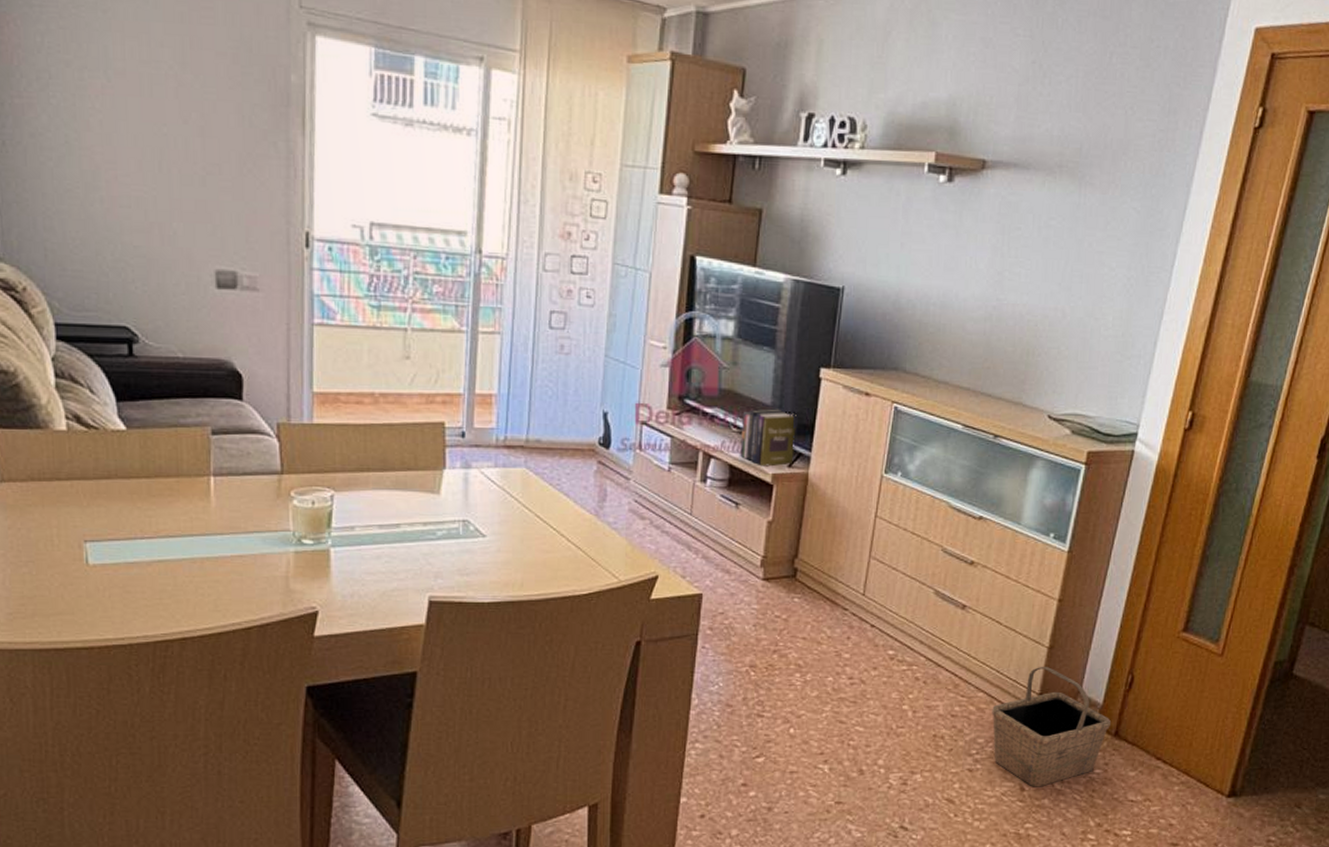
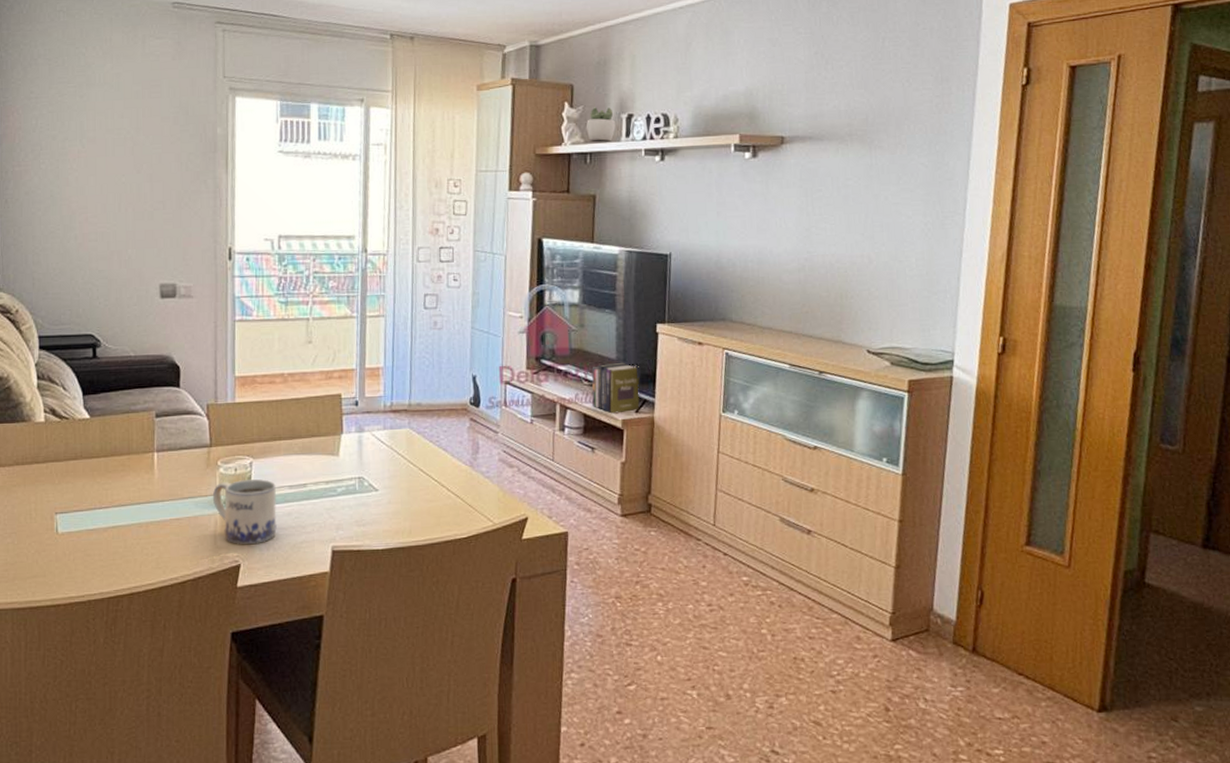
mug: none [284,514,363,590] -> present [212,478,277,545]
succulent plant: none [758,100,793,145] -> present [586,107,616,142]
basket: present [992,666,1112,787] -> none [847,585,968,707]

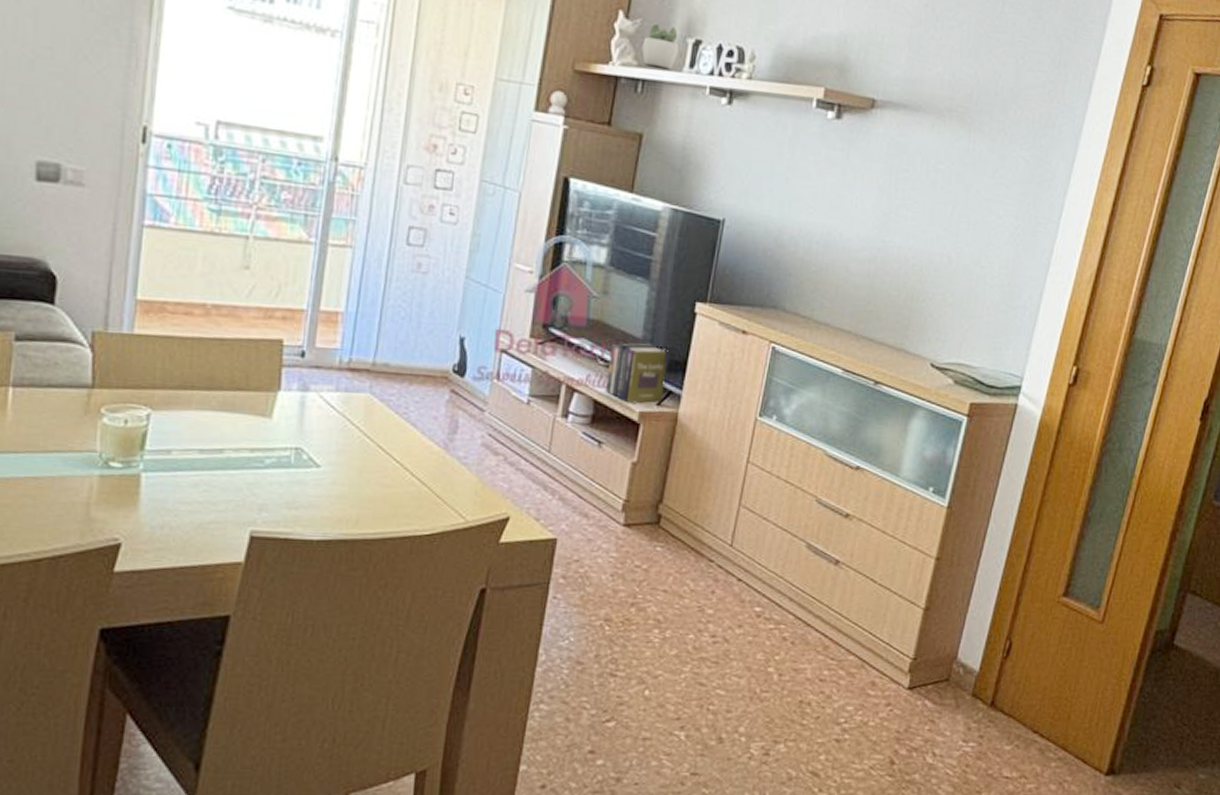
mug: present [212,478,277,545] -> none [89,435,181,520]

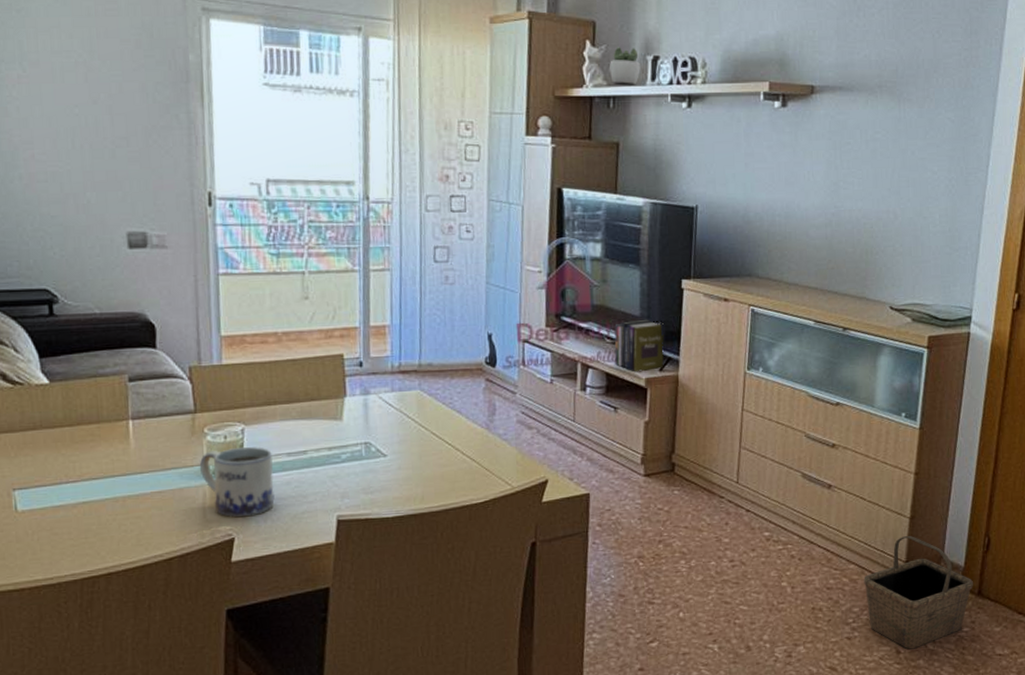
mug: none [89,435,181,520] -> present [199,446,275,518]
basket: none [862,628,988,761] -> present [864,535,974,650]

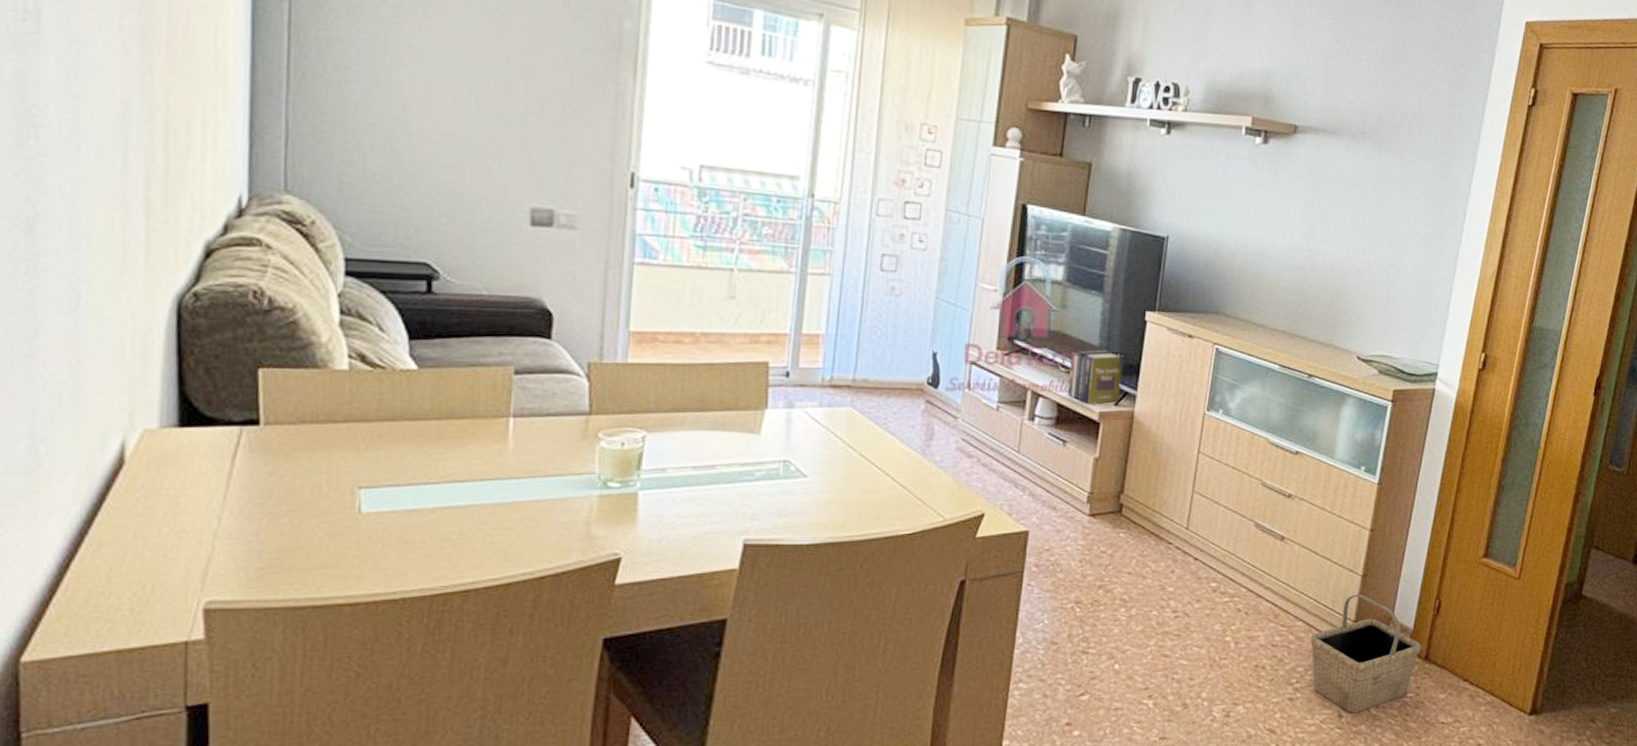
mug: present [199,446,275,518] -> none [588,456,675,535]
succulent plant: present [610,47,641,86] -> none [1088,64,1121,106]

